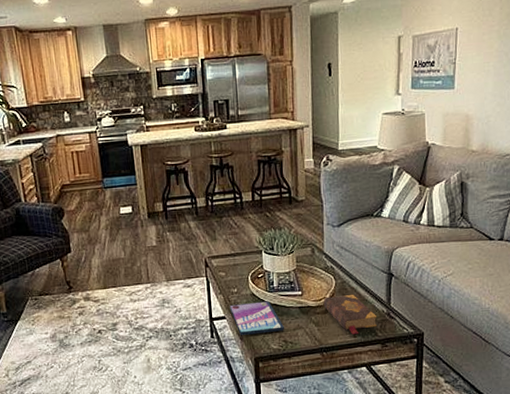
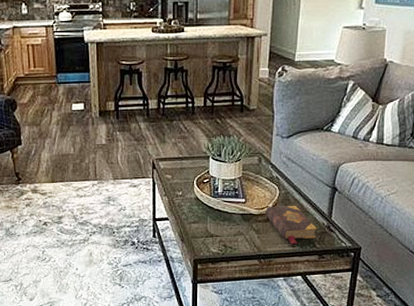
video game case: present [229,301,284,335] -> none [173,206,225,237]

